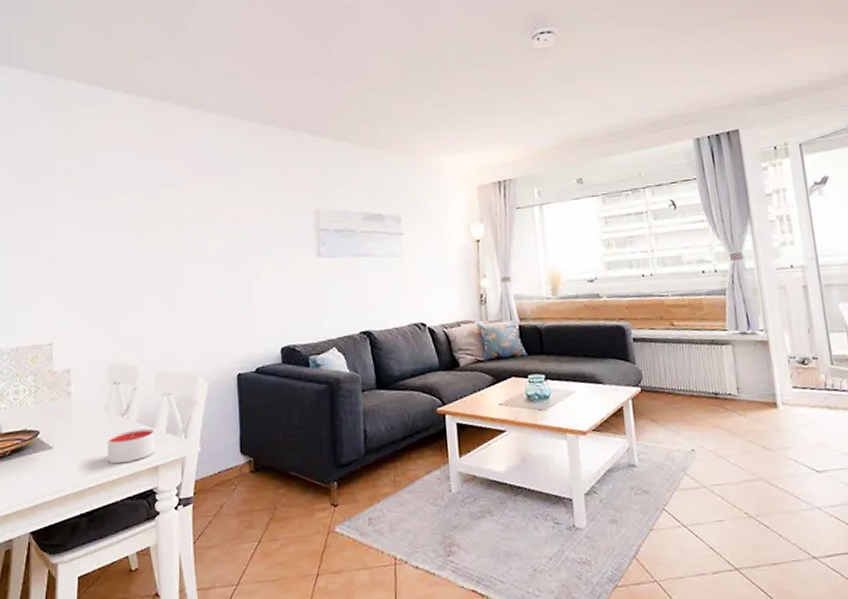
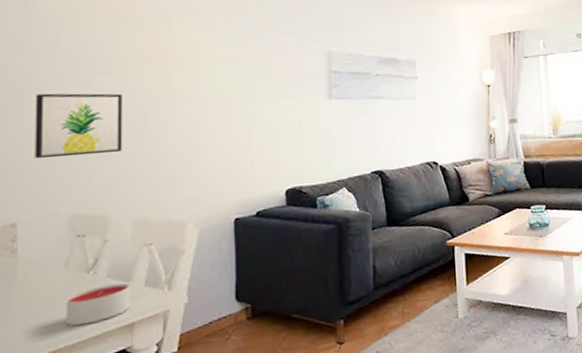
wall art: none [80,254,146,313] -> present [34,93,123,159]

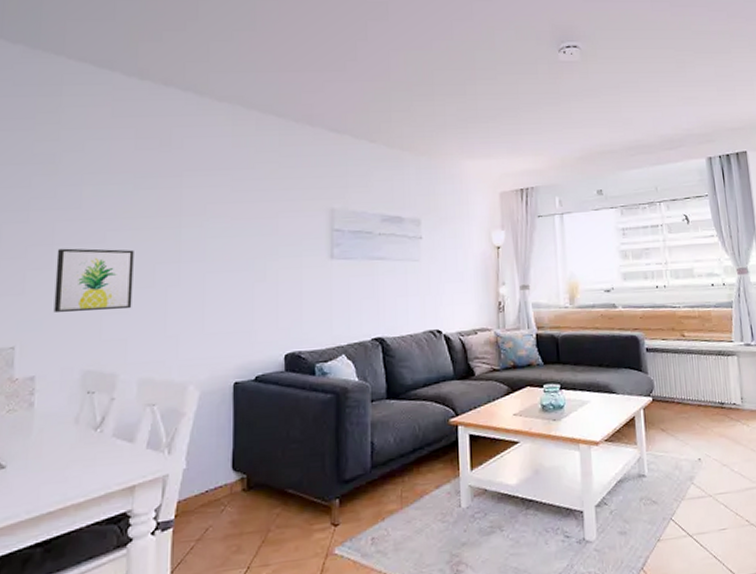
candle: present [66,283,131,327] -> none [73,443,134,485]

